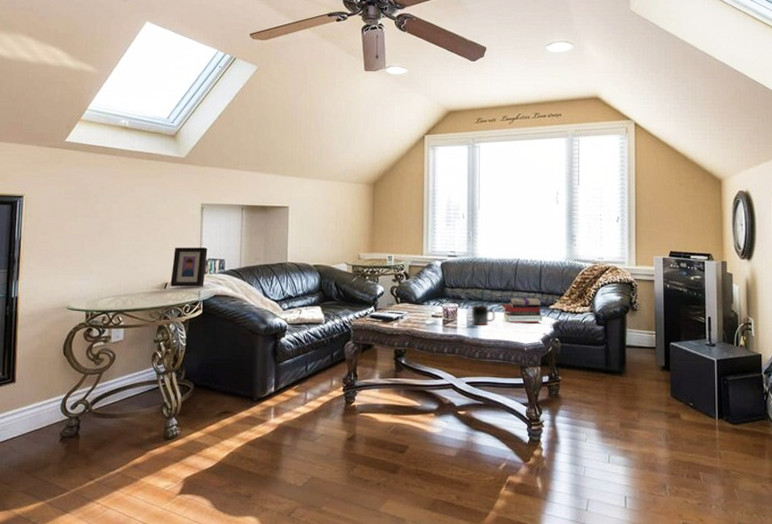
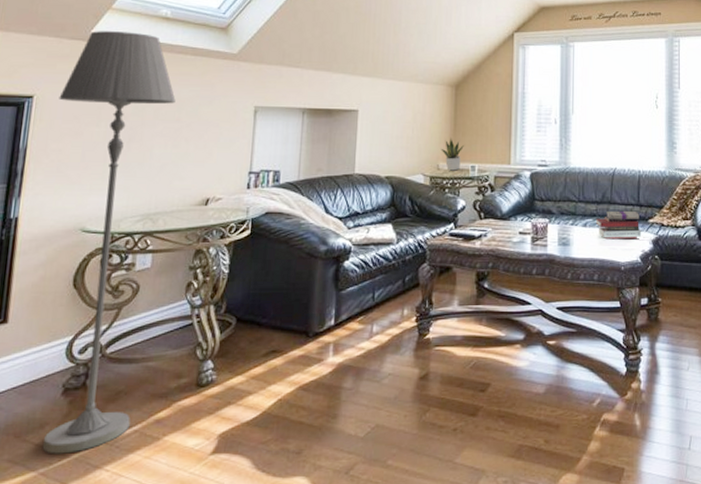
floor lamp: none [43,140,136,489] -> present [42,31,176,454]
picture frame: present [170,247,208,287] -> none [213,157,260,203]
potted plant: none [361,231,381,260] -> present [441,138,464,171]
mug: present [471,305,496,326] -> none [563,219,590,244]

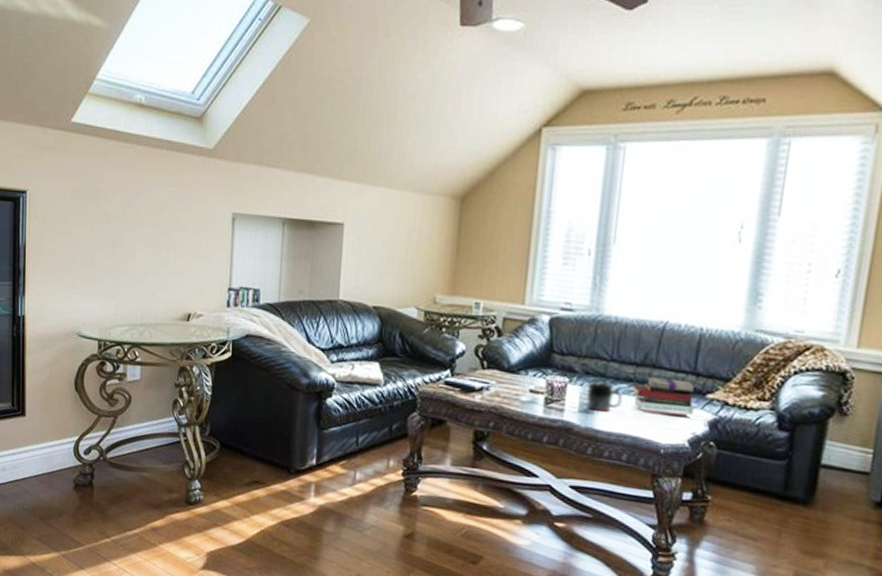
floor lamp: present [42,31,176,454] -> none [48,120,154,543]
potted plant: present [441,138,464,171] -> none [439,265,467,307]
mug: none [563,219,590,244] -> present [586,381,623,413]

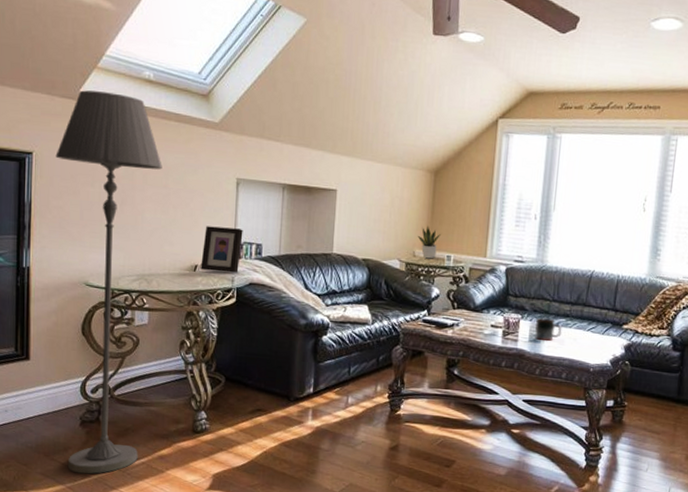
floor lamp: none [48,120,154,543] -> present [55,90,162,474]
picture frame: none [194,269,239,323] -> present [200,226,243,273]
potted plant: none [439,265,467,307] -> present [417,225,440,259]
books: present [631,376,695,418] -> none [568,312,615,344]

